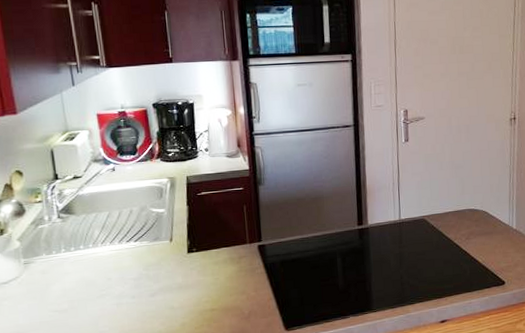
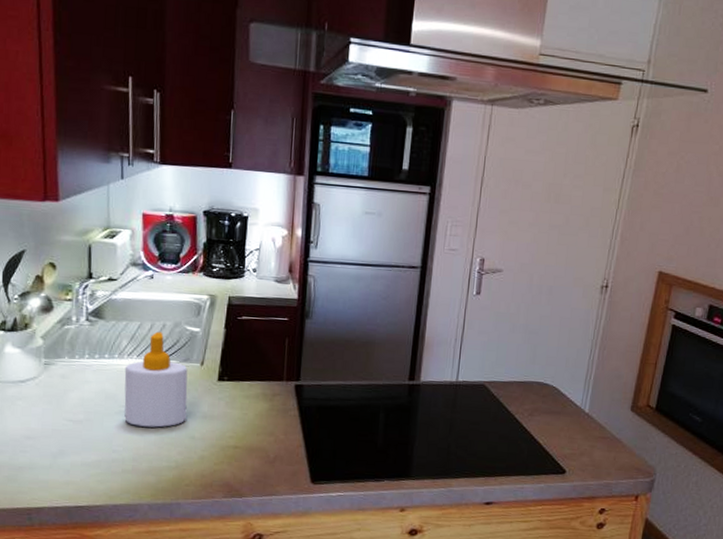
soap bottle: none [100,217,164,306] -> present [124,331,188,428]

